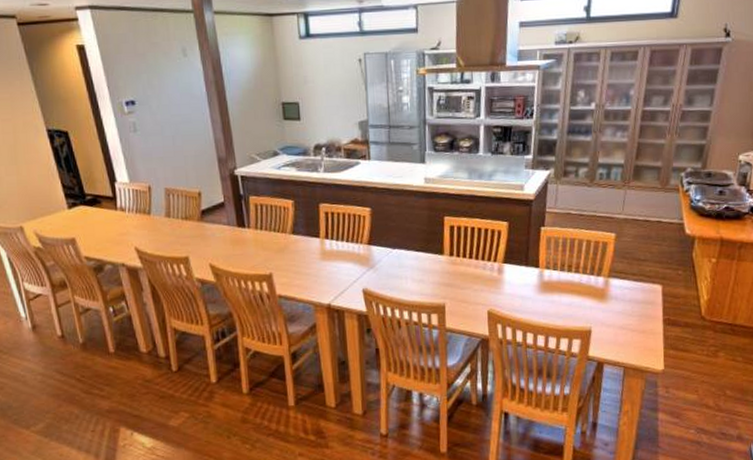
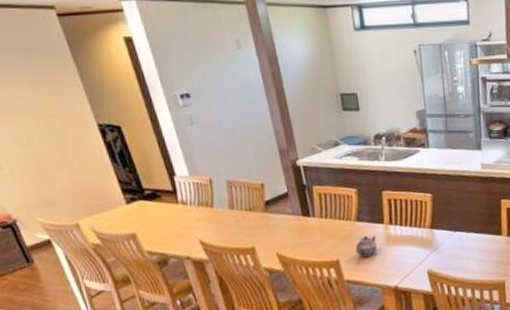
teapot: none [289,249,312,271] -> present [355,235,377,257]

